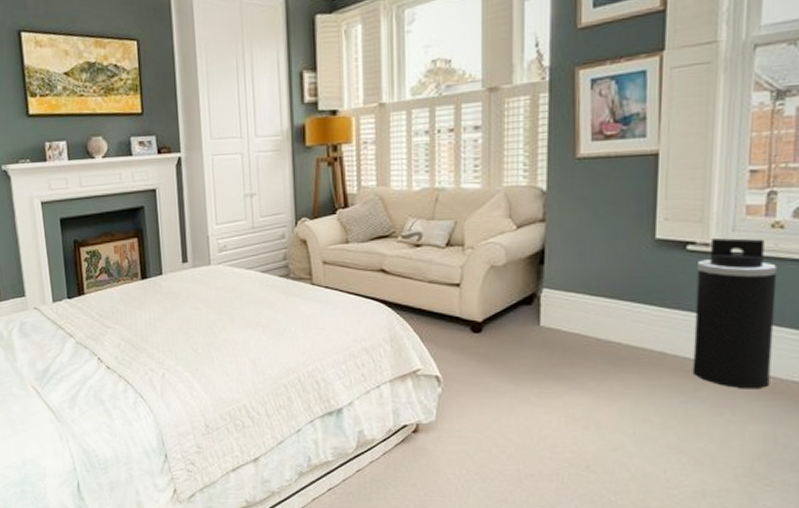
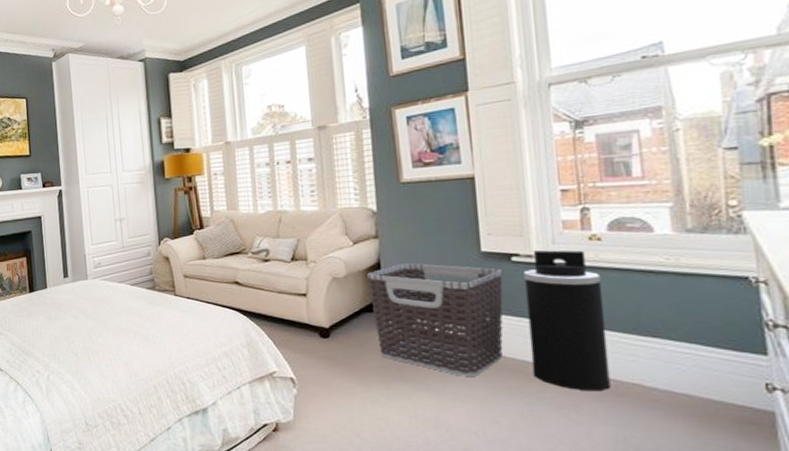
clothes hamper: none [529,251,676,374] -> present [367,263,504,376]

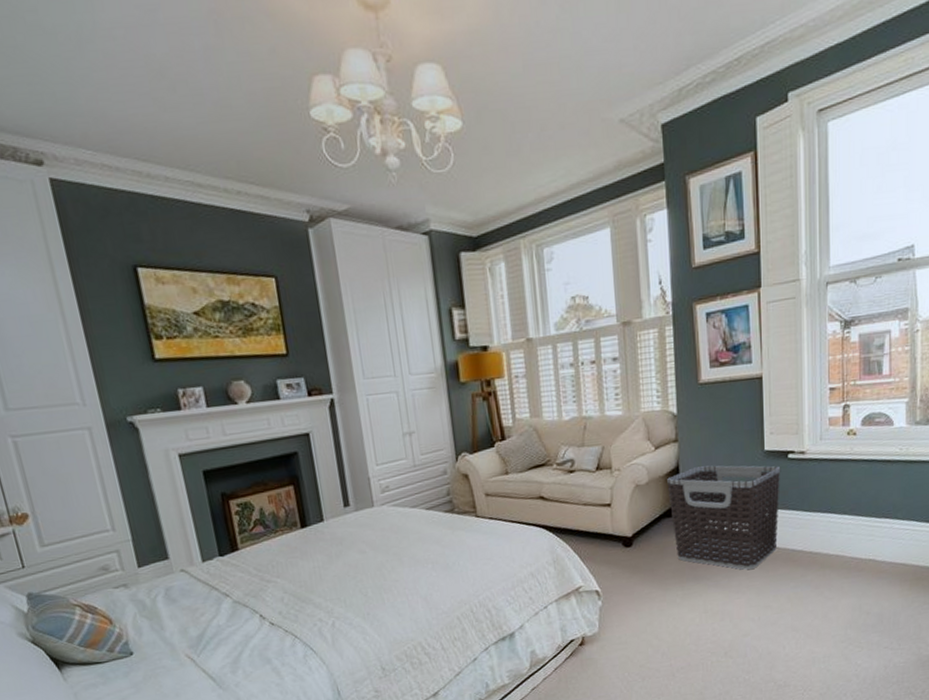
trash can: present [524,250,611,392] -> none [797,445,854,570]

